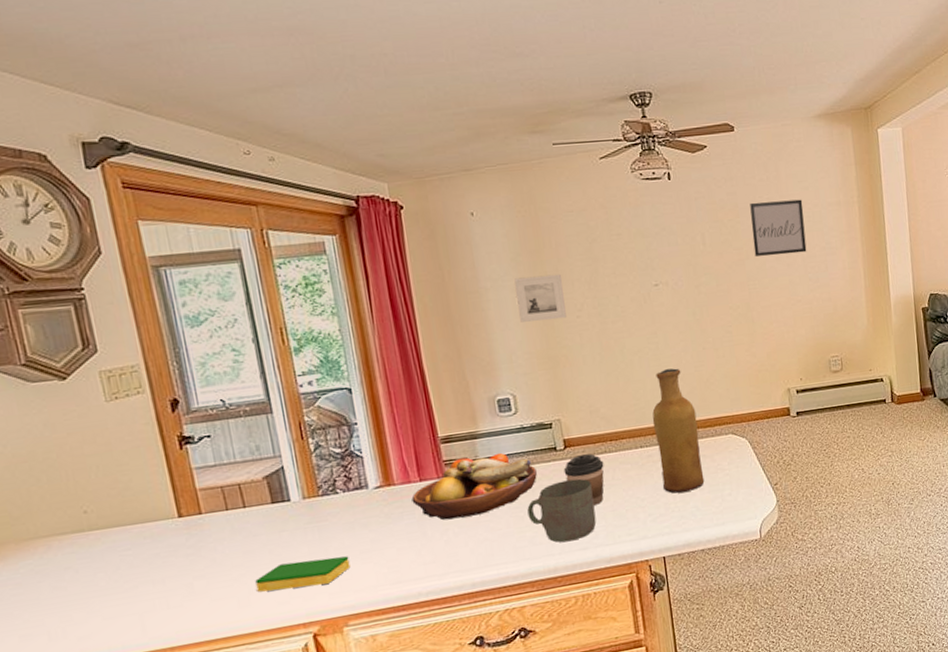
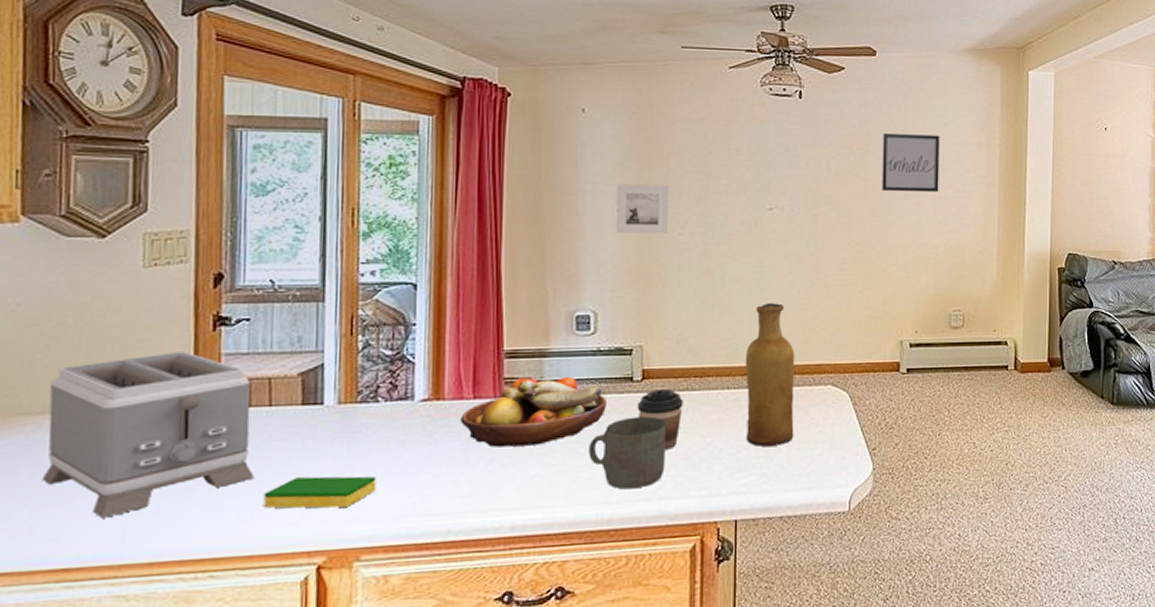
toaster: none [50,470,245,616] -> present [41,352,255,518]

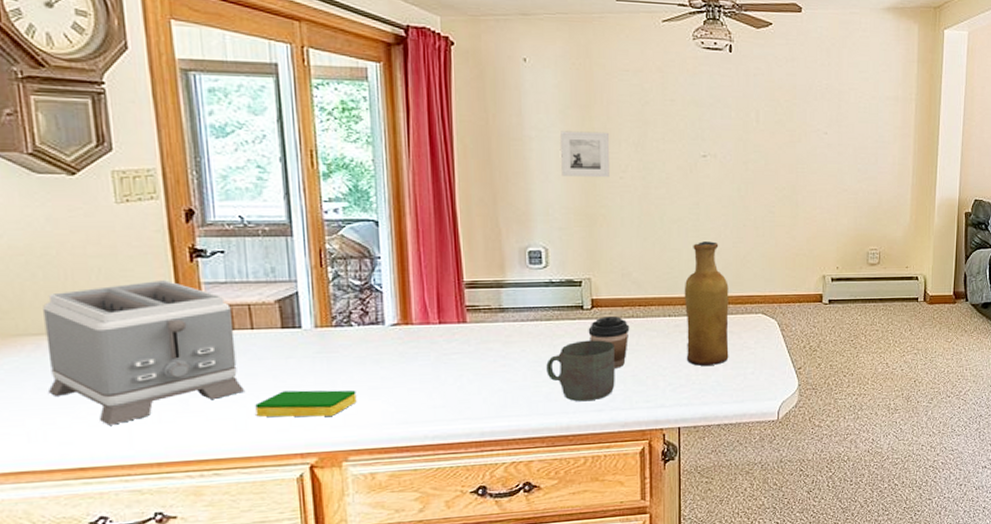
fruit bowl: present [460,376,606,448] -> none [428,304,560,366]
wall art: present [882,132,940,192] -> none [807,86,861,143]

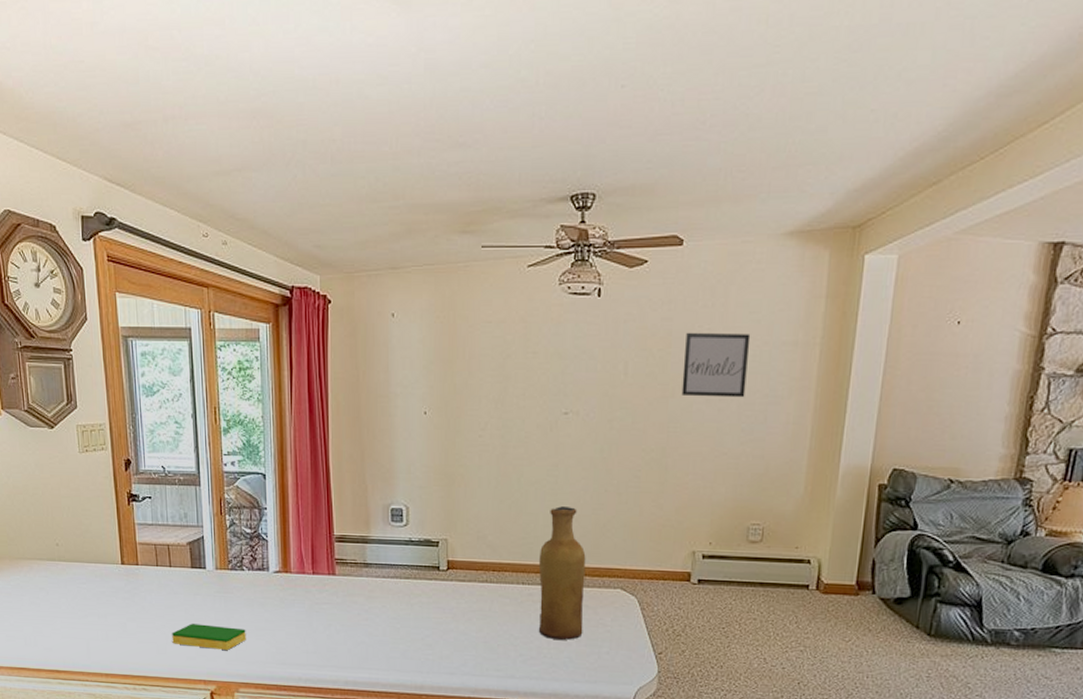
toaster: present [43,281,246,425] -> none [34,520,165,638]
mug: present [546,340,615,402] -> none [404,601,468,663]
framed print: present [561,131,610,178] -> none [424,387,471,436]
coffee cup: present [588,316,630,368] -> none [443,579,483,633]
wall art: none [807,86,861,143] -> present [681,332,751,398]

